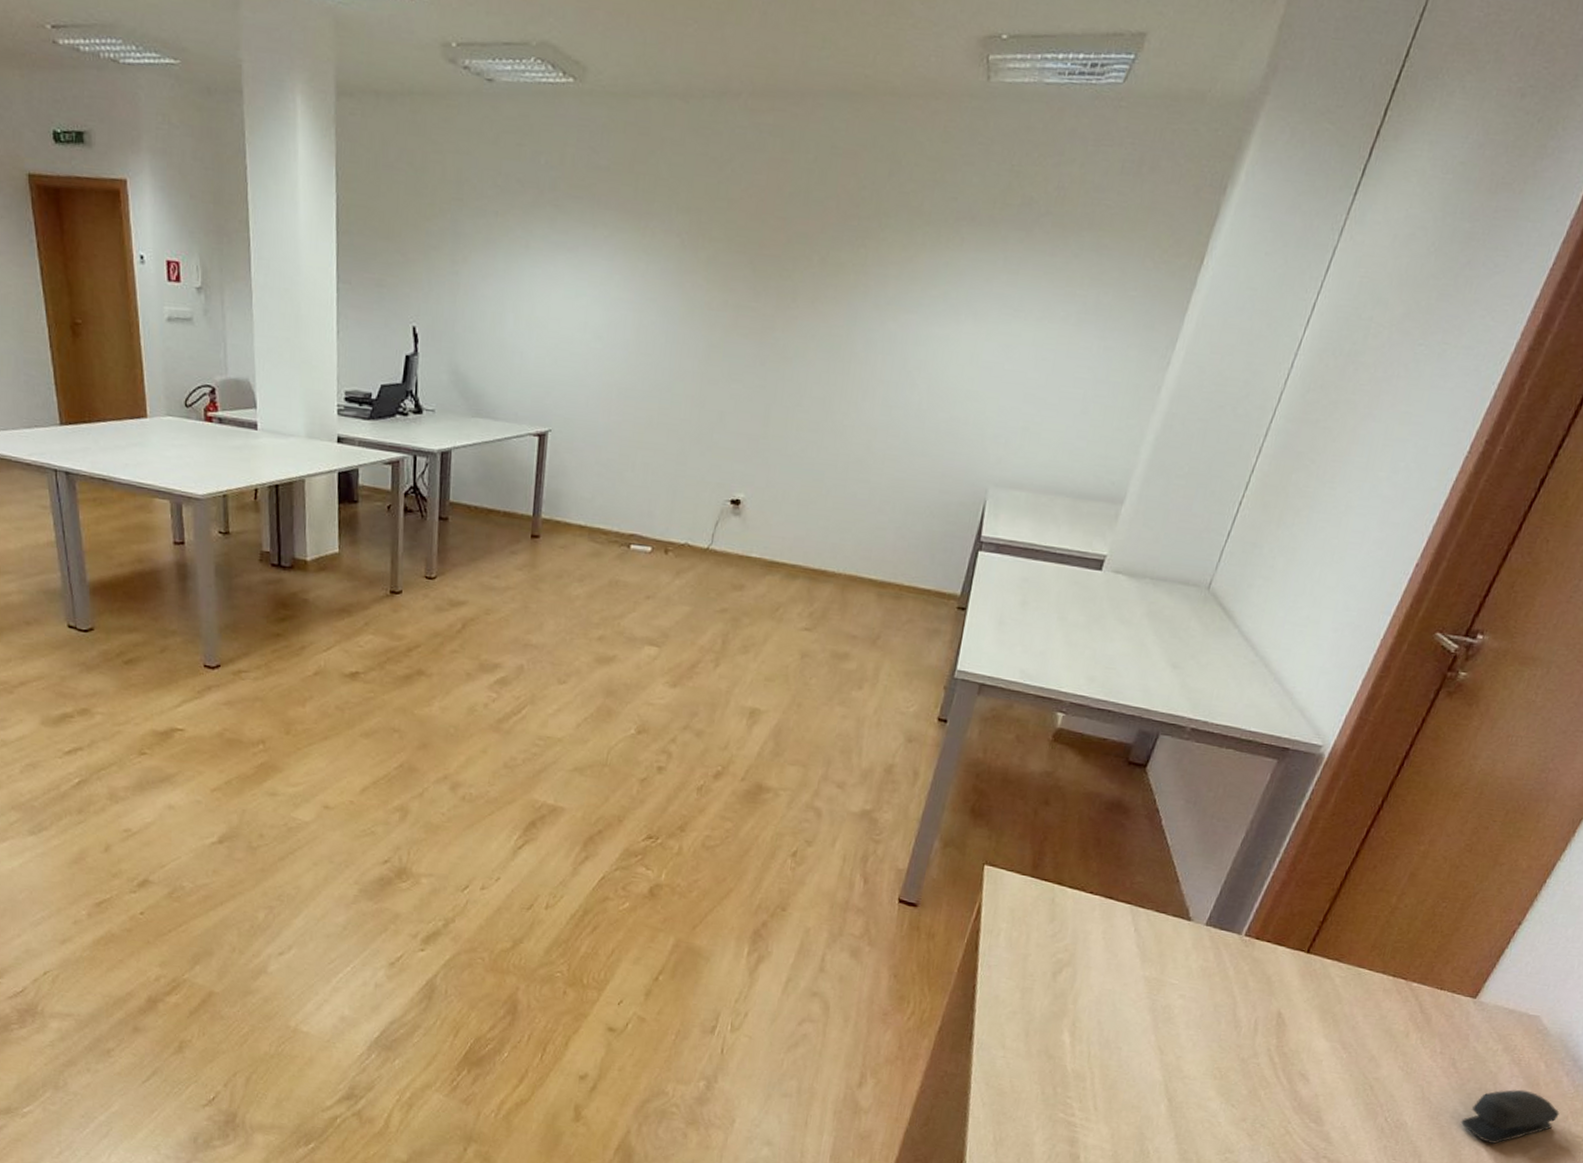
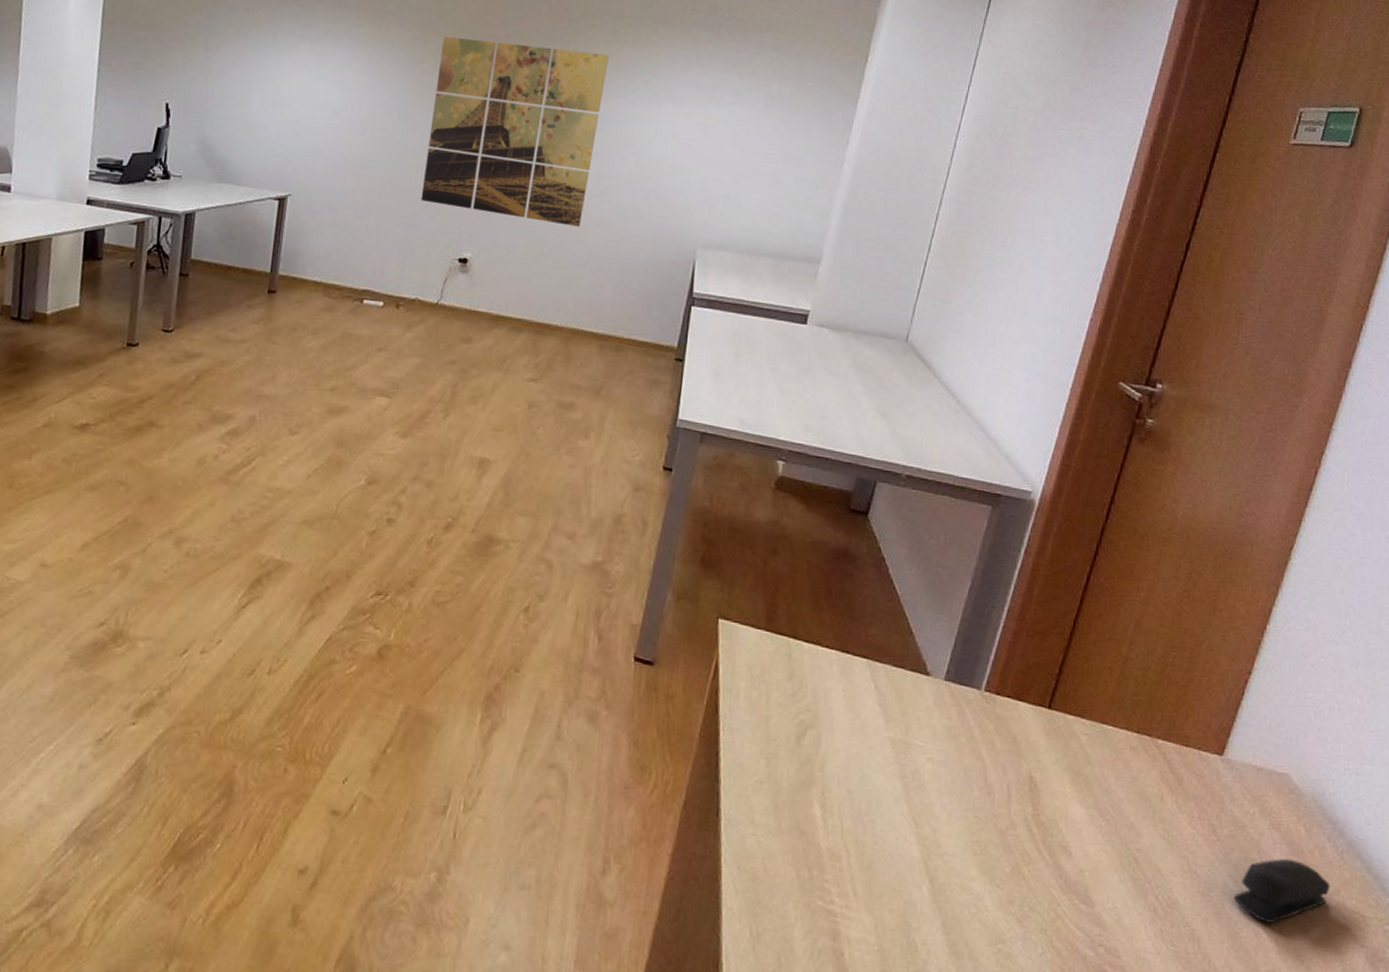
wall art: none [690,241,904,464] -> present [420,36,609,227]

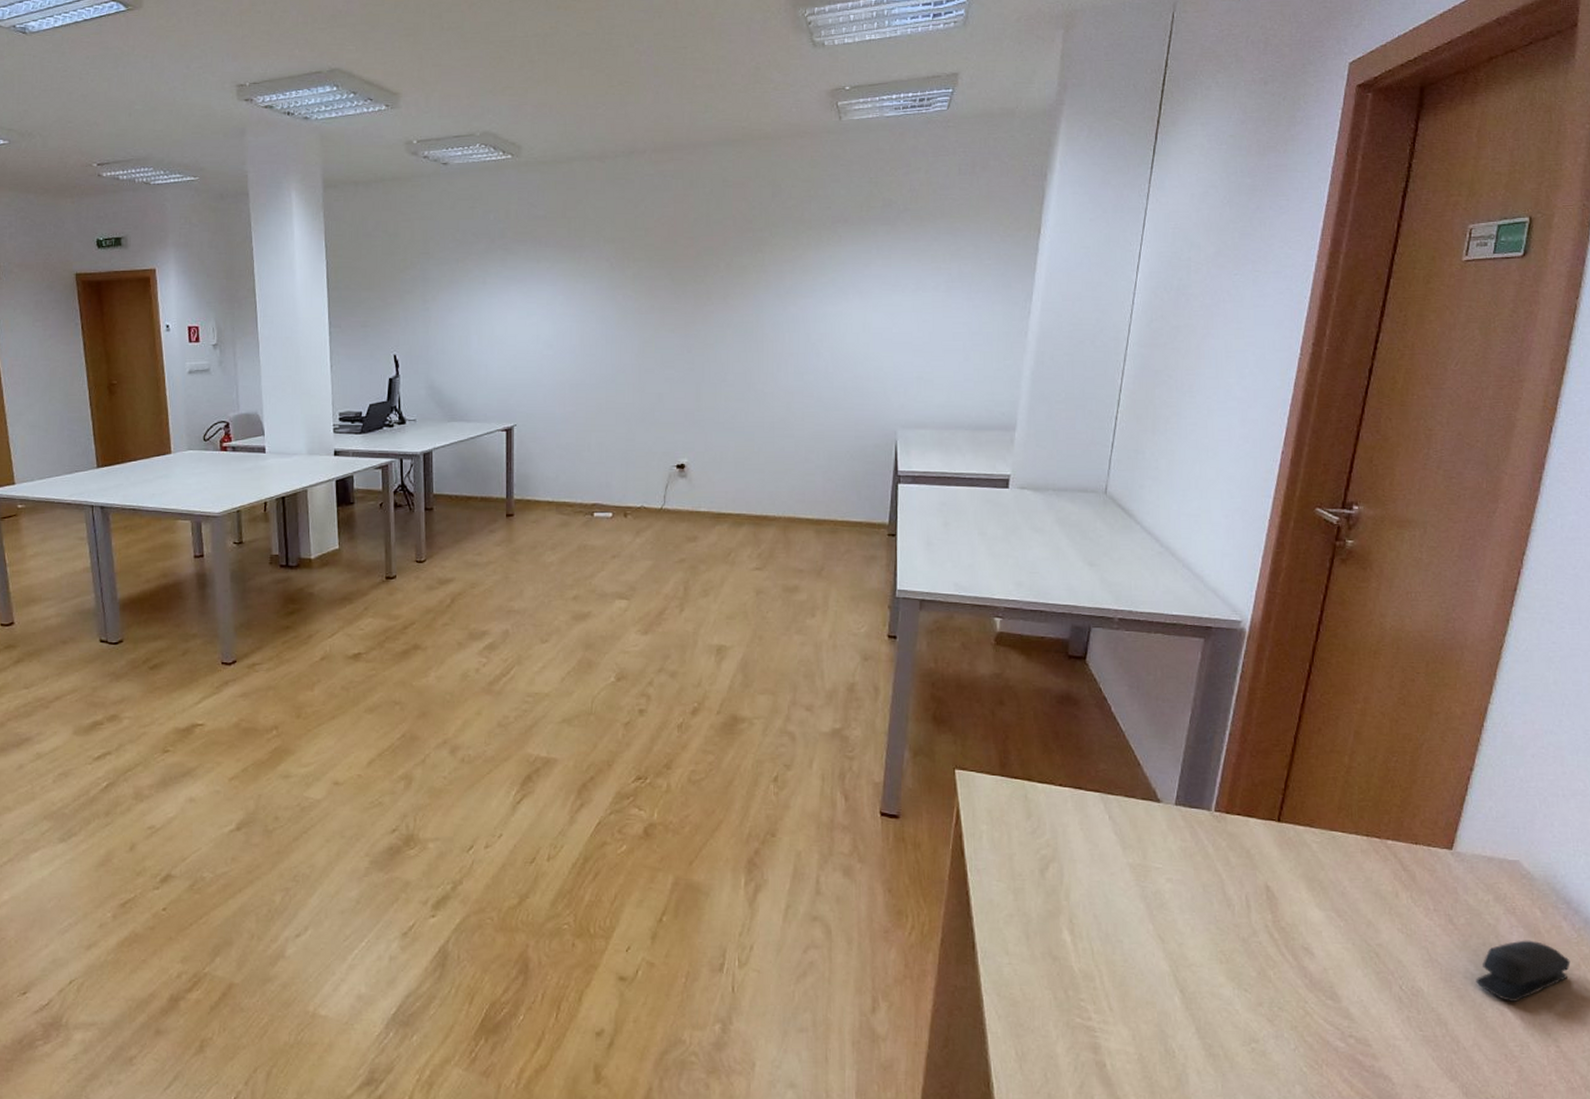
wall art: present [420,36,609,227] -> none [635,259,795,423]

